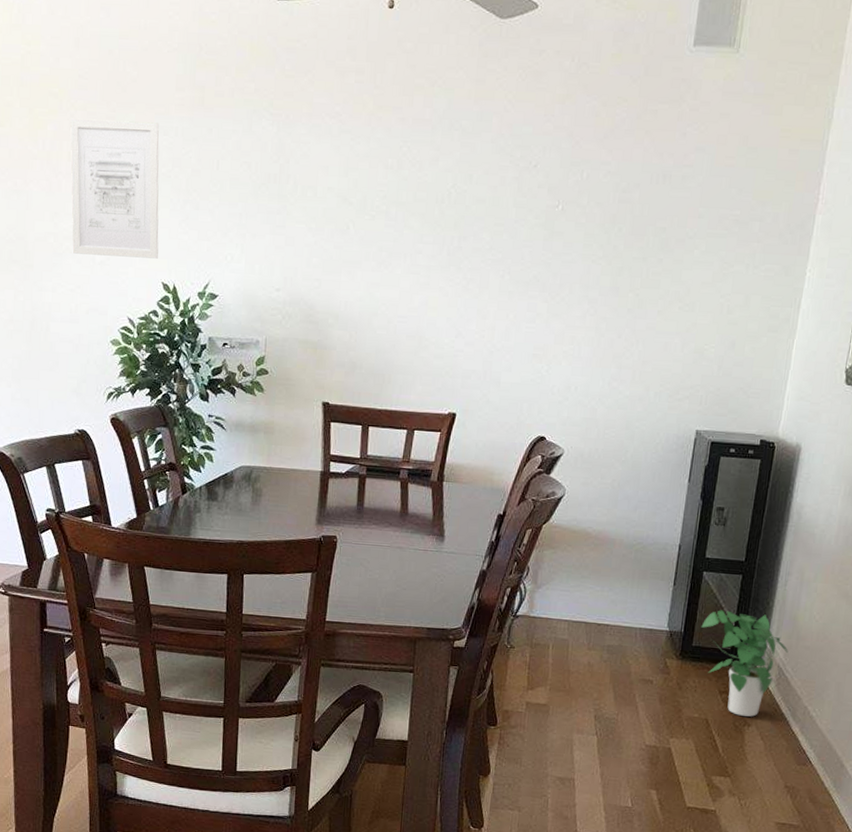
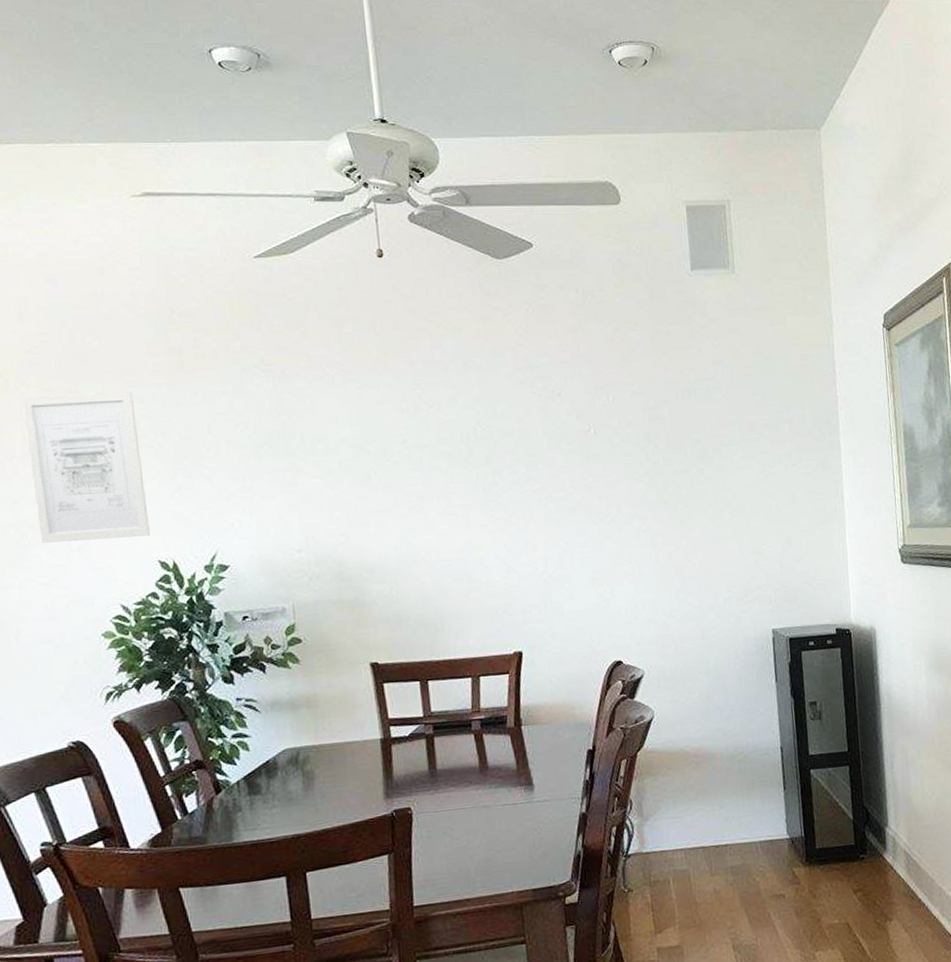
potted plant: present [701,610,788,717] -> none [820,801,911,912]

